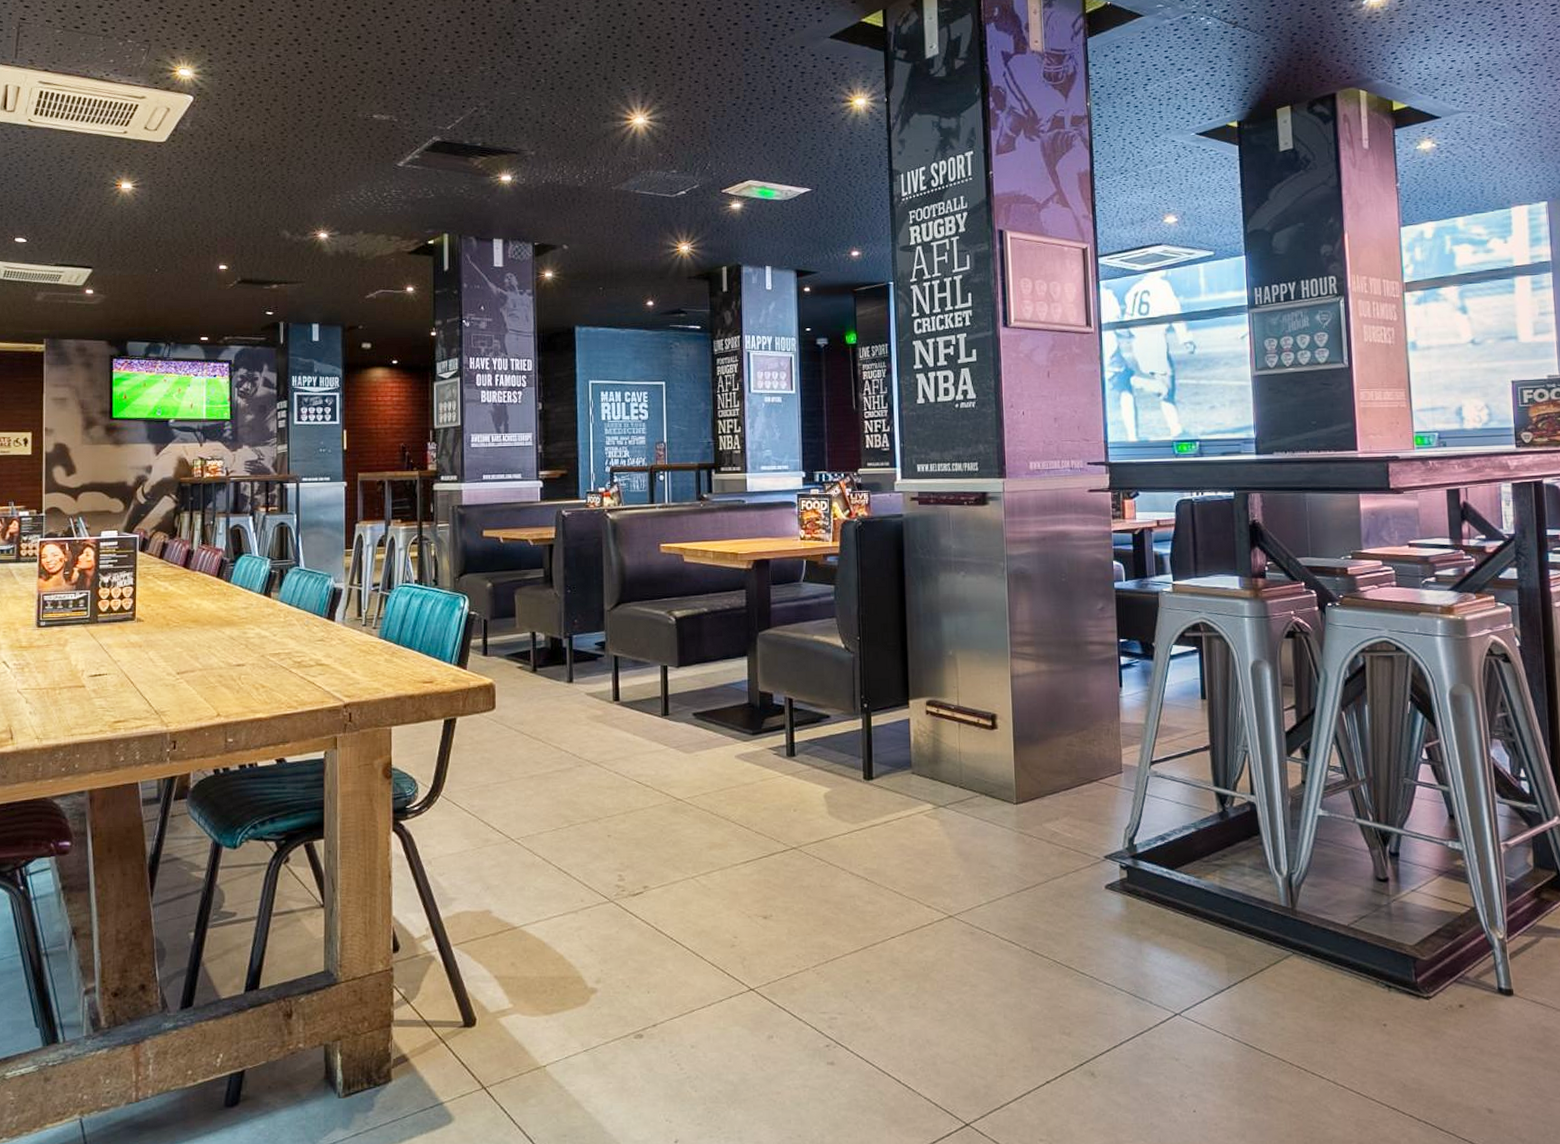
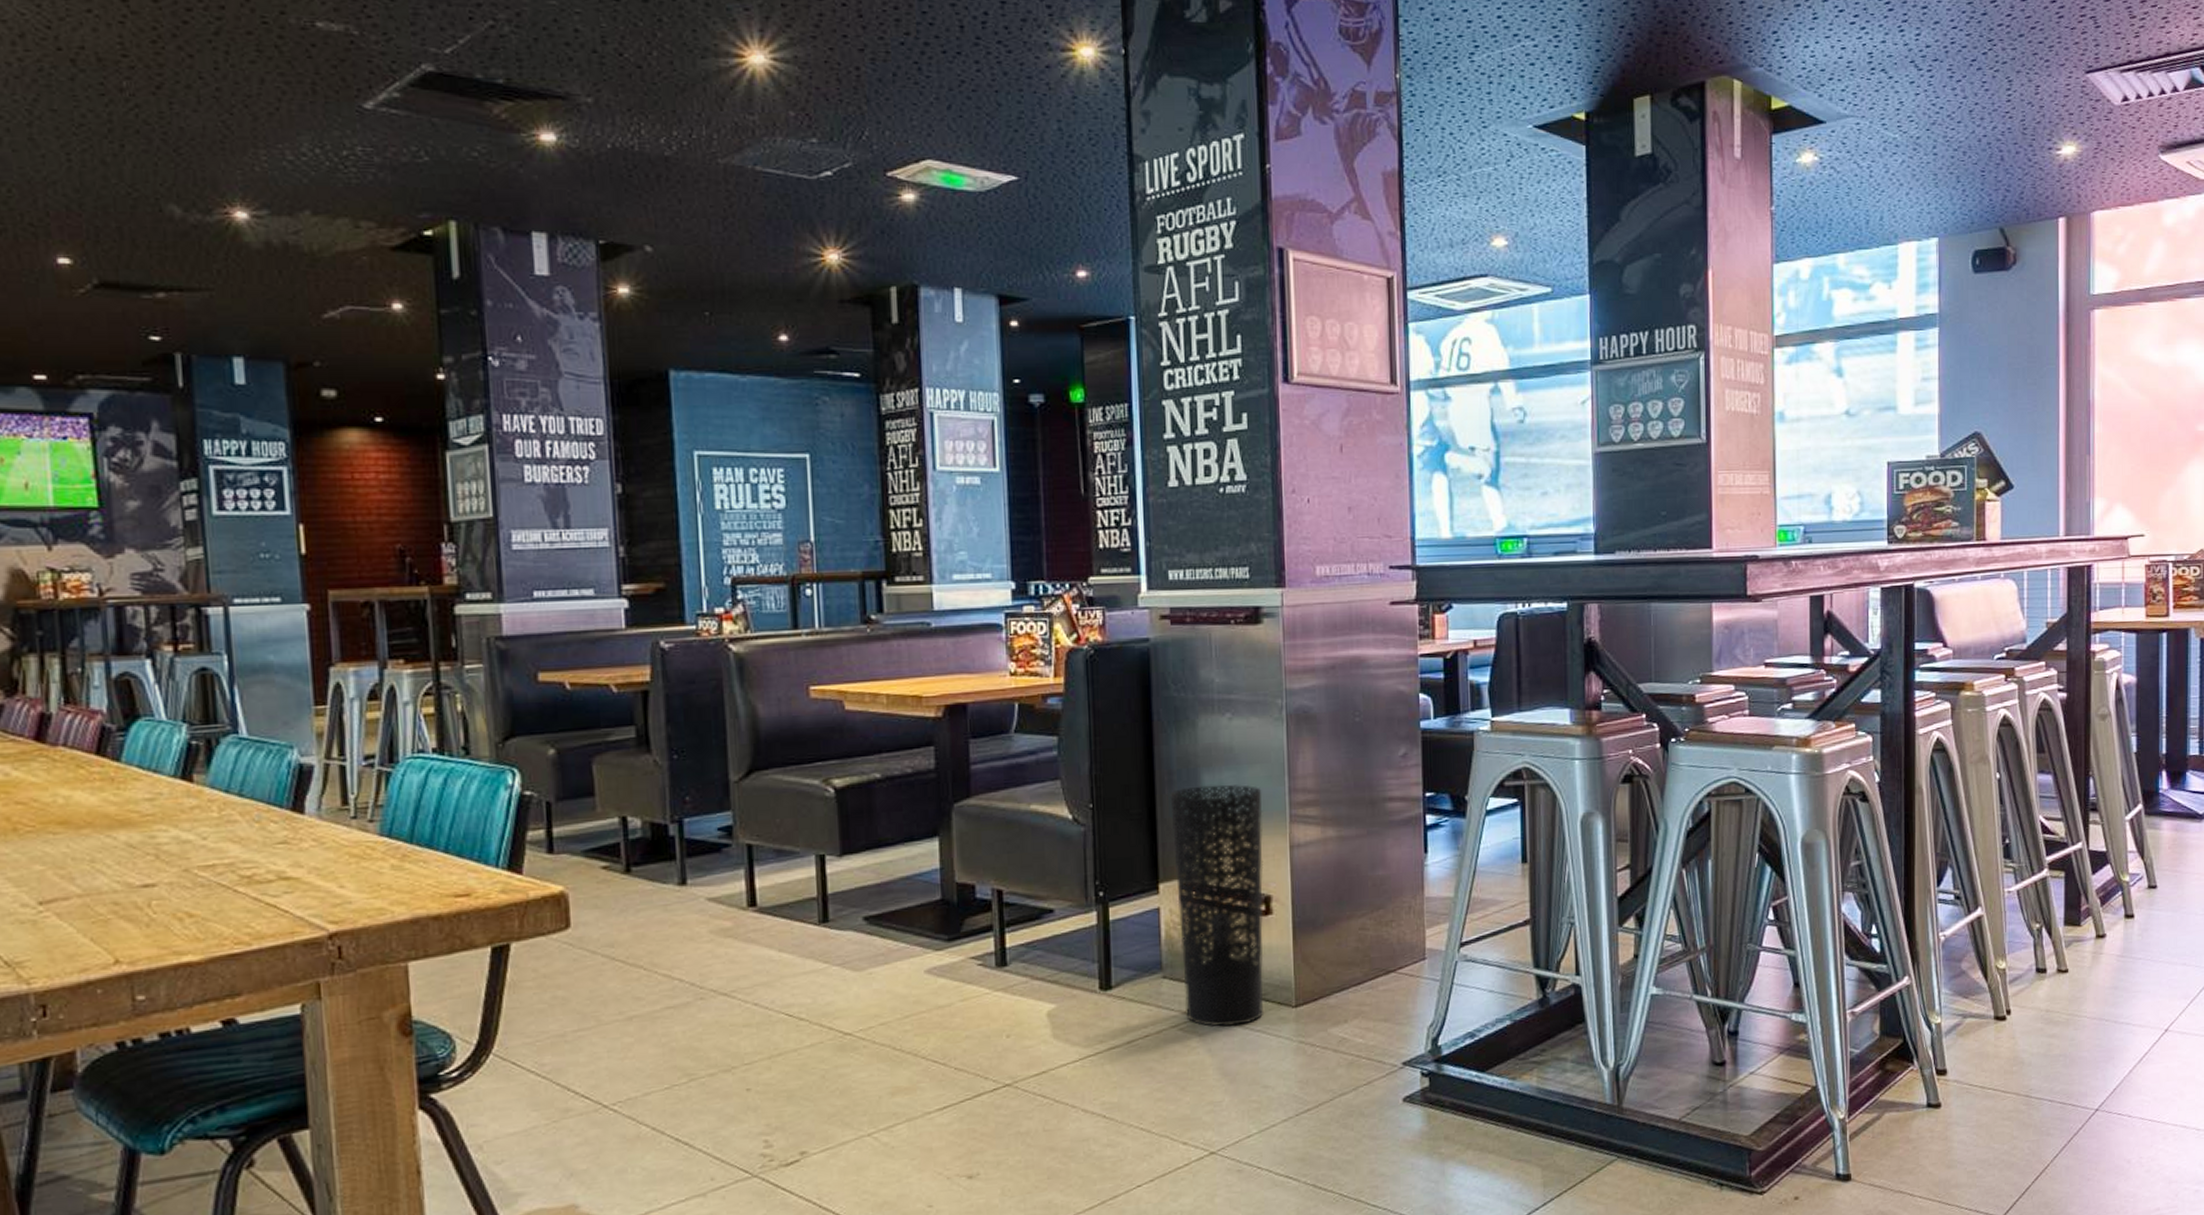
umbrella stand: none [918,626,992,816] -> present [1170,784,1265,1028]

